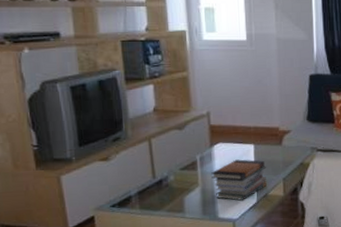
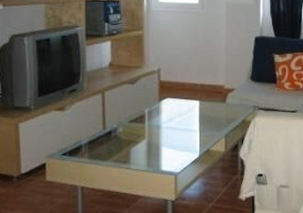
book stack: present [211,159,267,201] -> none [158,114,210,155]

